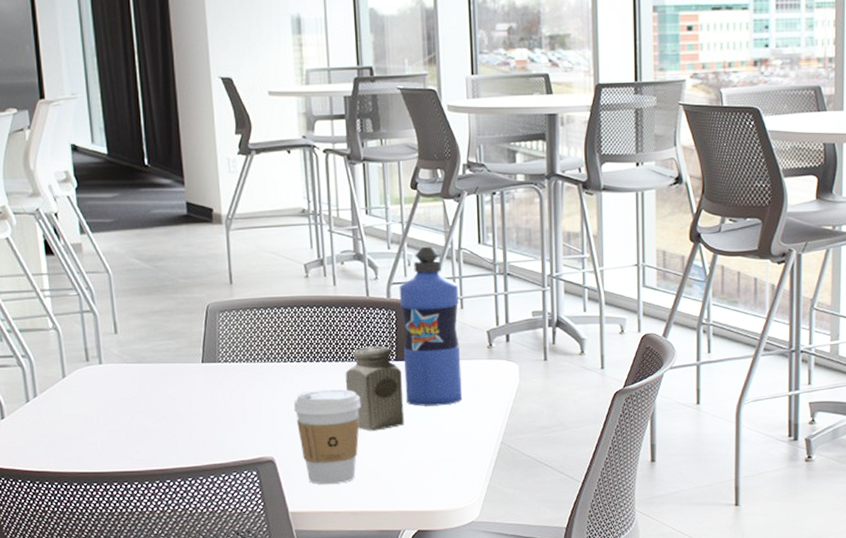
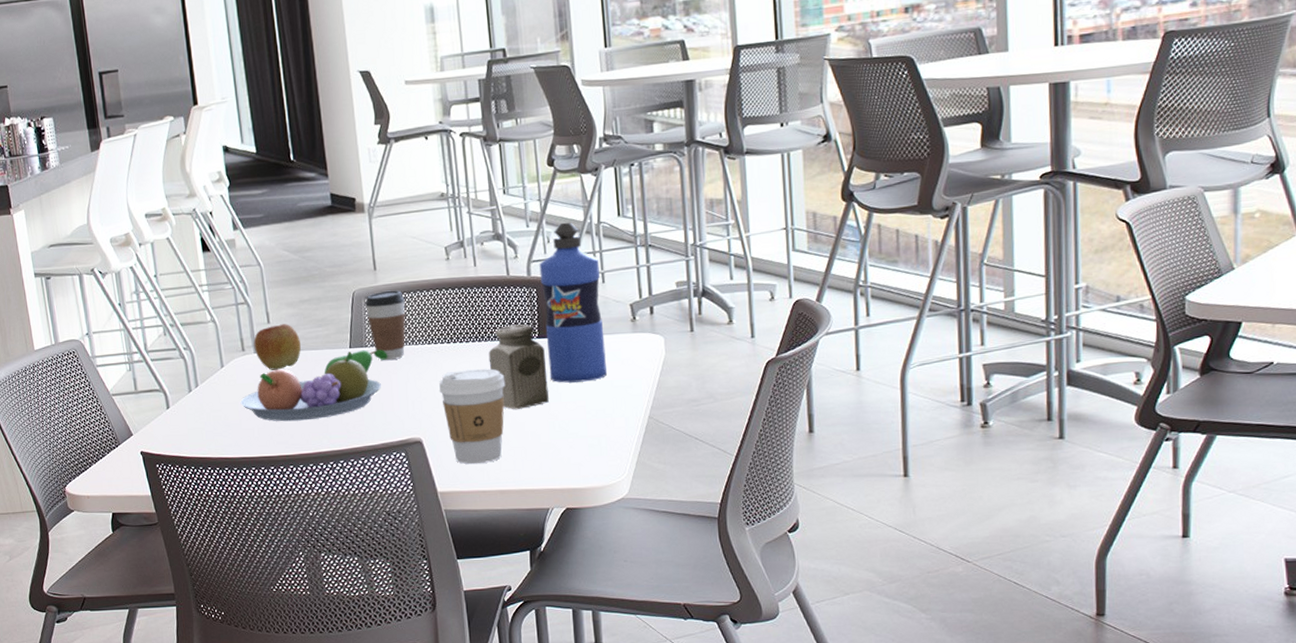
fruit bowl: none [83,365,242,436] -> present [240,350,388,422]
apple: none [99,335,150,383] -> present [253,324,301,370]
coffee cup: none [219,305,262,376] -> present [364,290,406,360]

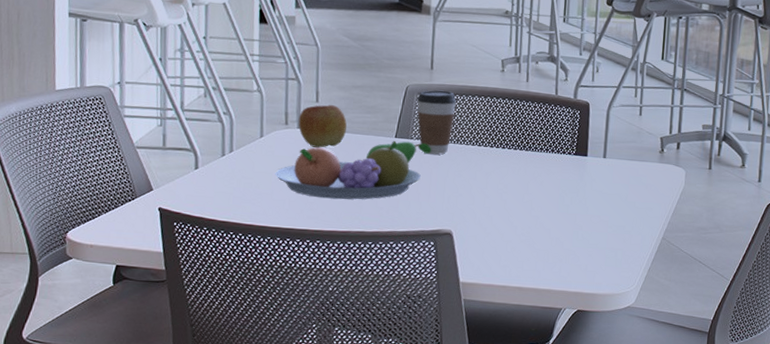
coffee cup: present [439,368,506,465] -> none [476,173,539,261]
salt shaker: present [488,323,549,410] -> none [526,139,579,217]
water bottle: present [539,222,607,383] -> none [580,56,639,200]

